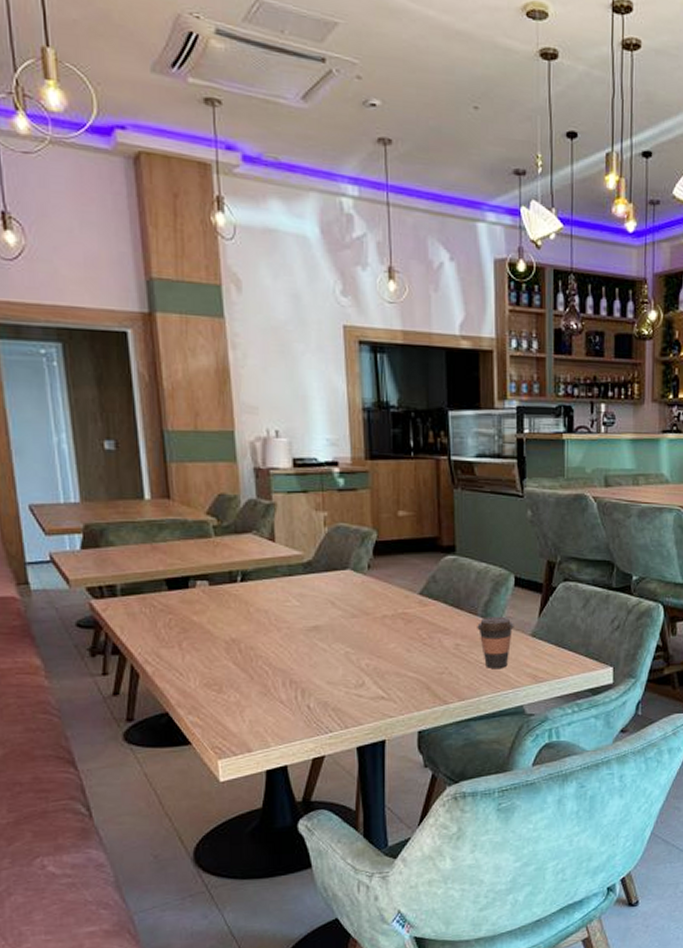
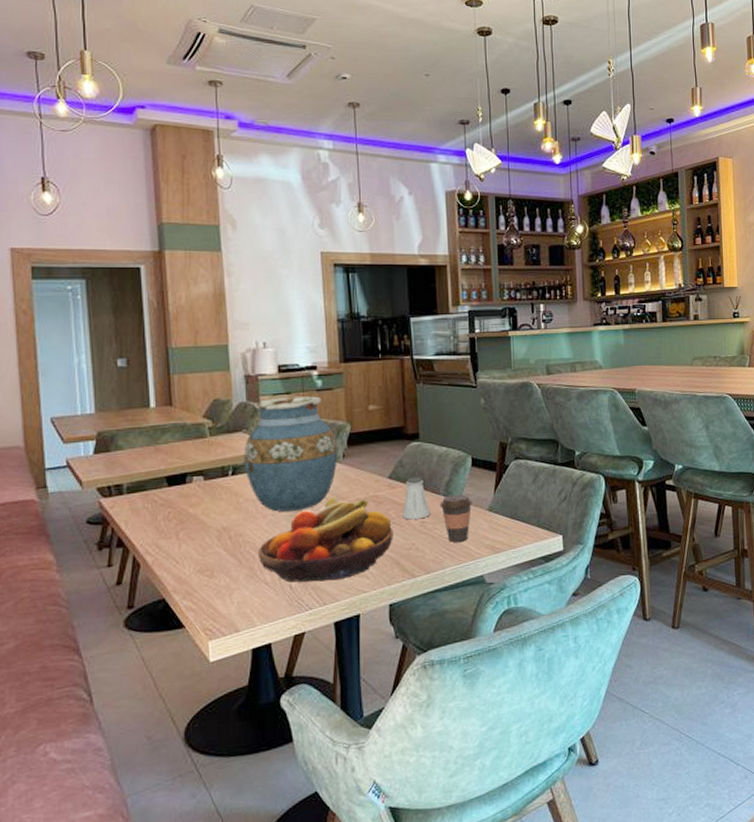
vase: none [254,496,361,625] -> present [243,396,337,512]
fruit bowl: none [271,611,424,703] -> present [257,496,393,583]
saltshaker: none [435,595,466,641] -> present [402,477,431,520]

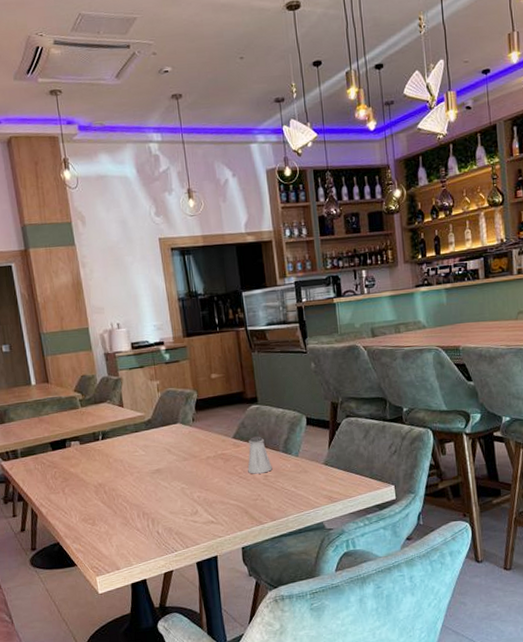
vase: present [243,396,337,512] -> none [109,368,188,470]
fruit bowl: present [257,496,393,583] -> none [128,455,241,529]
coffee cup: present [440,494,473,542] -> none [280,450,310,493]

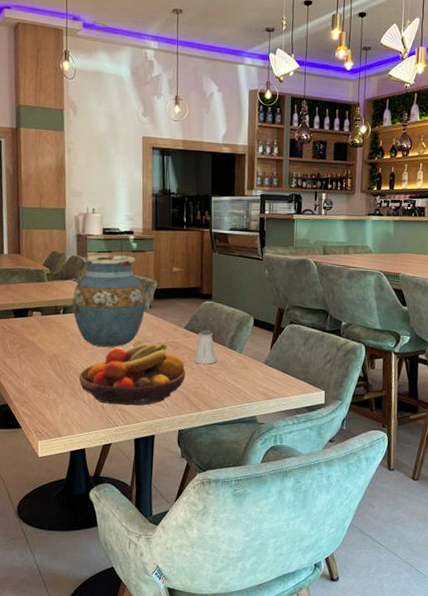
vase: none [109,368,188,470] -> present [72,255,146,347]
fruit bowl: none [128,455,241,529] -> present [79,339,186,406]

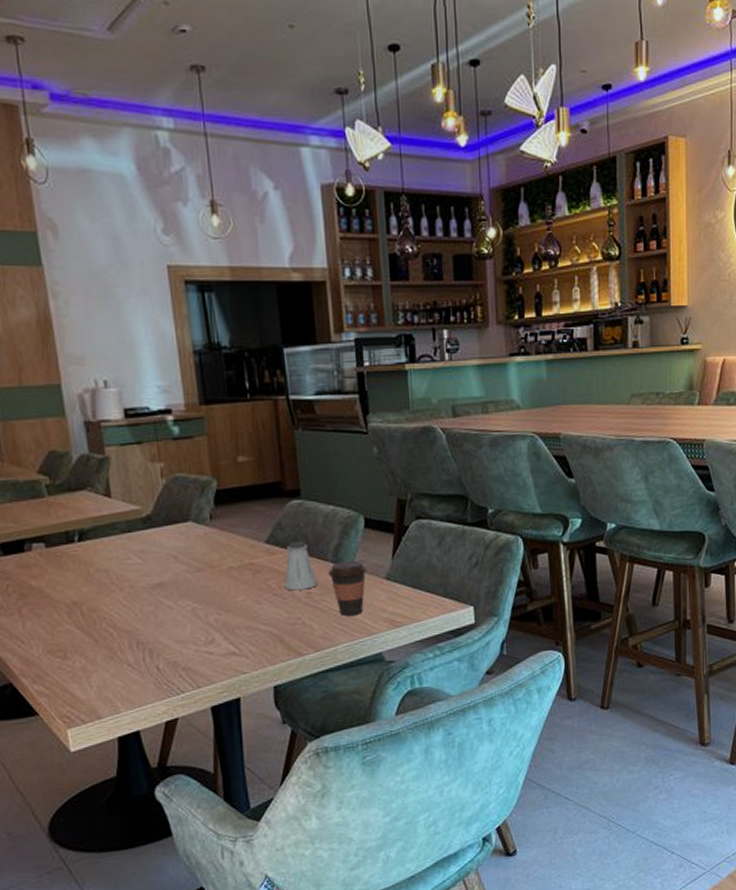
vase: present [72,255,146,347] -> none [90,446,204,583]
fruit bowl: present [79,339,186,406] -> none [116,564,275,663]
coffee cup: none [225,347,252,387] -> present [328,560,367,616]

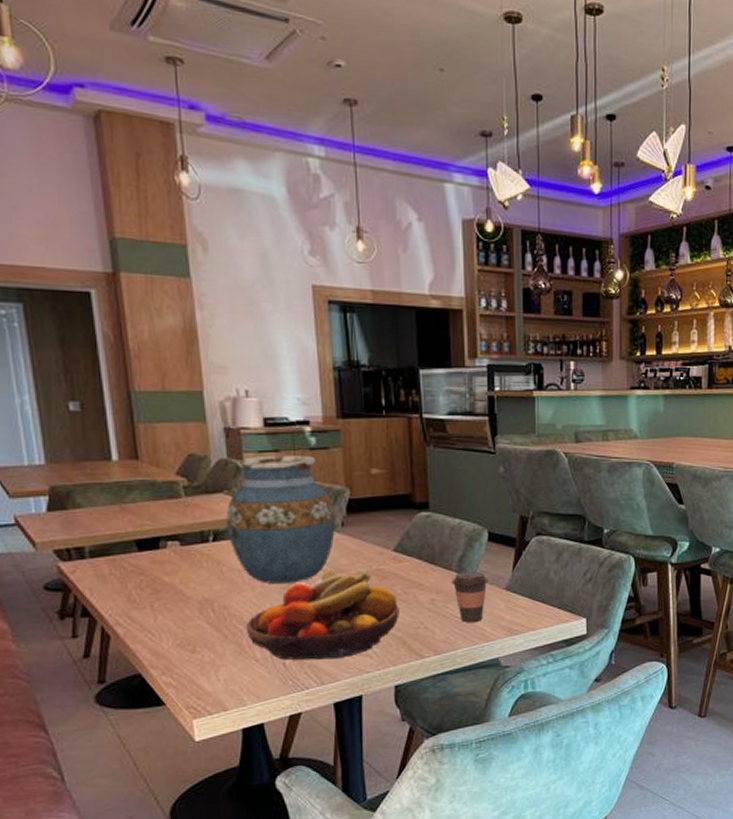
vase: none [90,446,204,583] -> present [225,455,335,584]
fruit bowl: none [116,564,275,663] -> present [245,568,399,660]
saltshaker: present [284,541,318,591] -> none [410,550,441,597]

